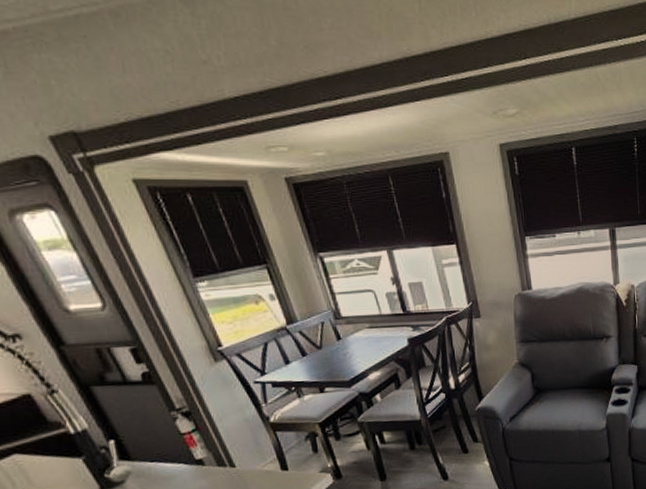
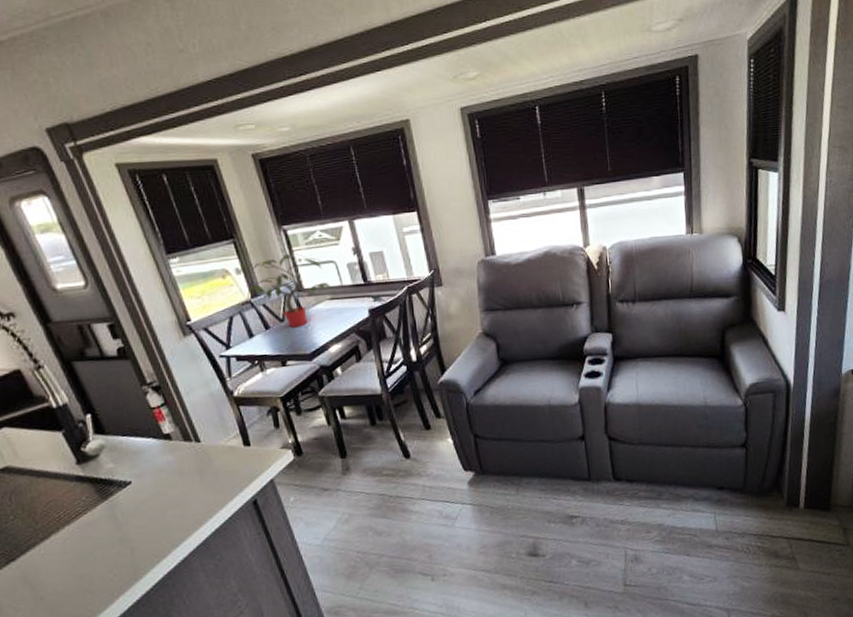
potted plant: none [274,281,371,356] -> present [239,254,332,329]

